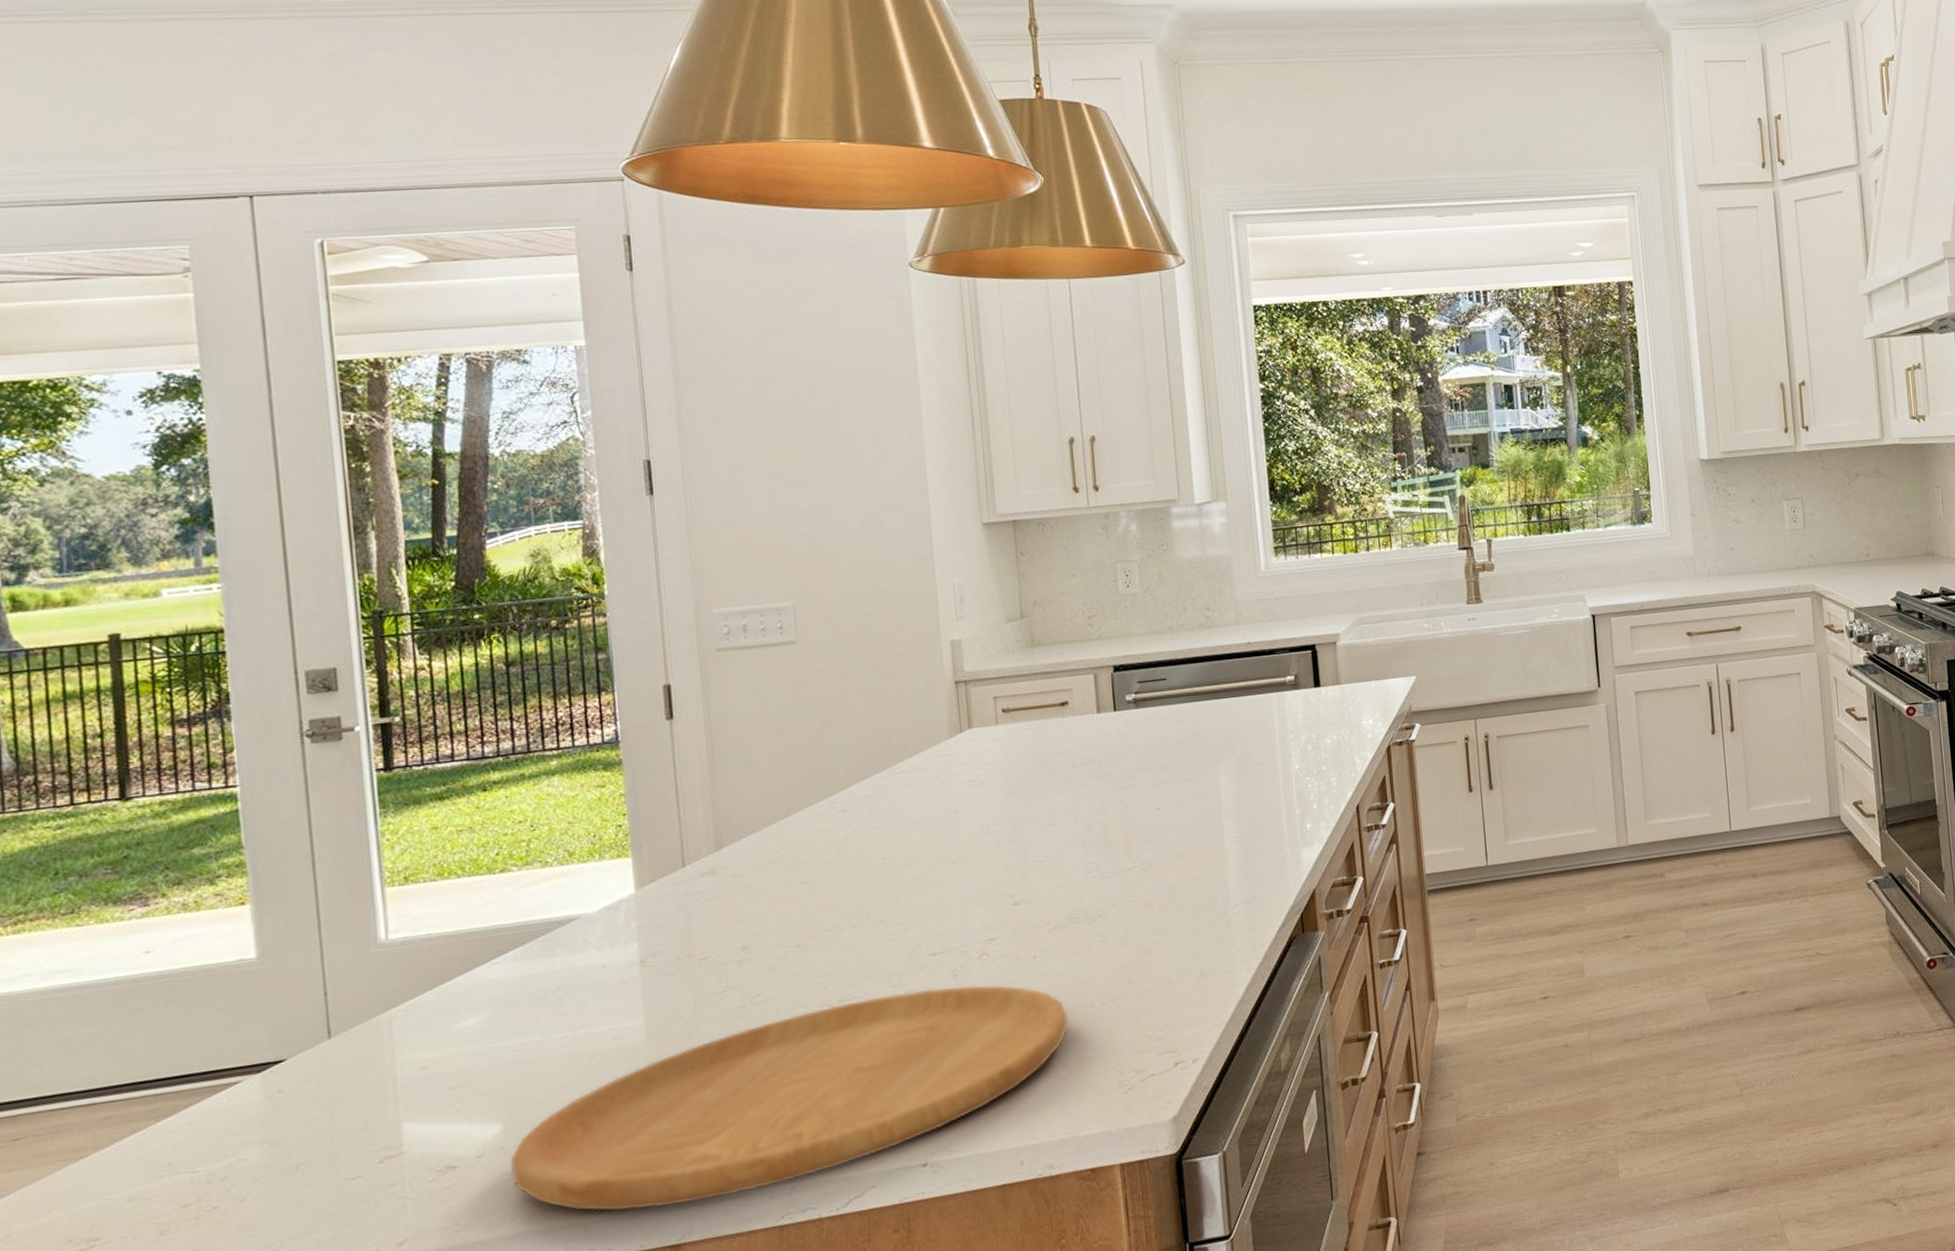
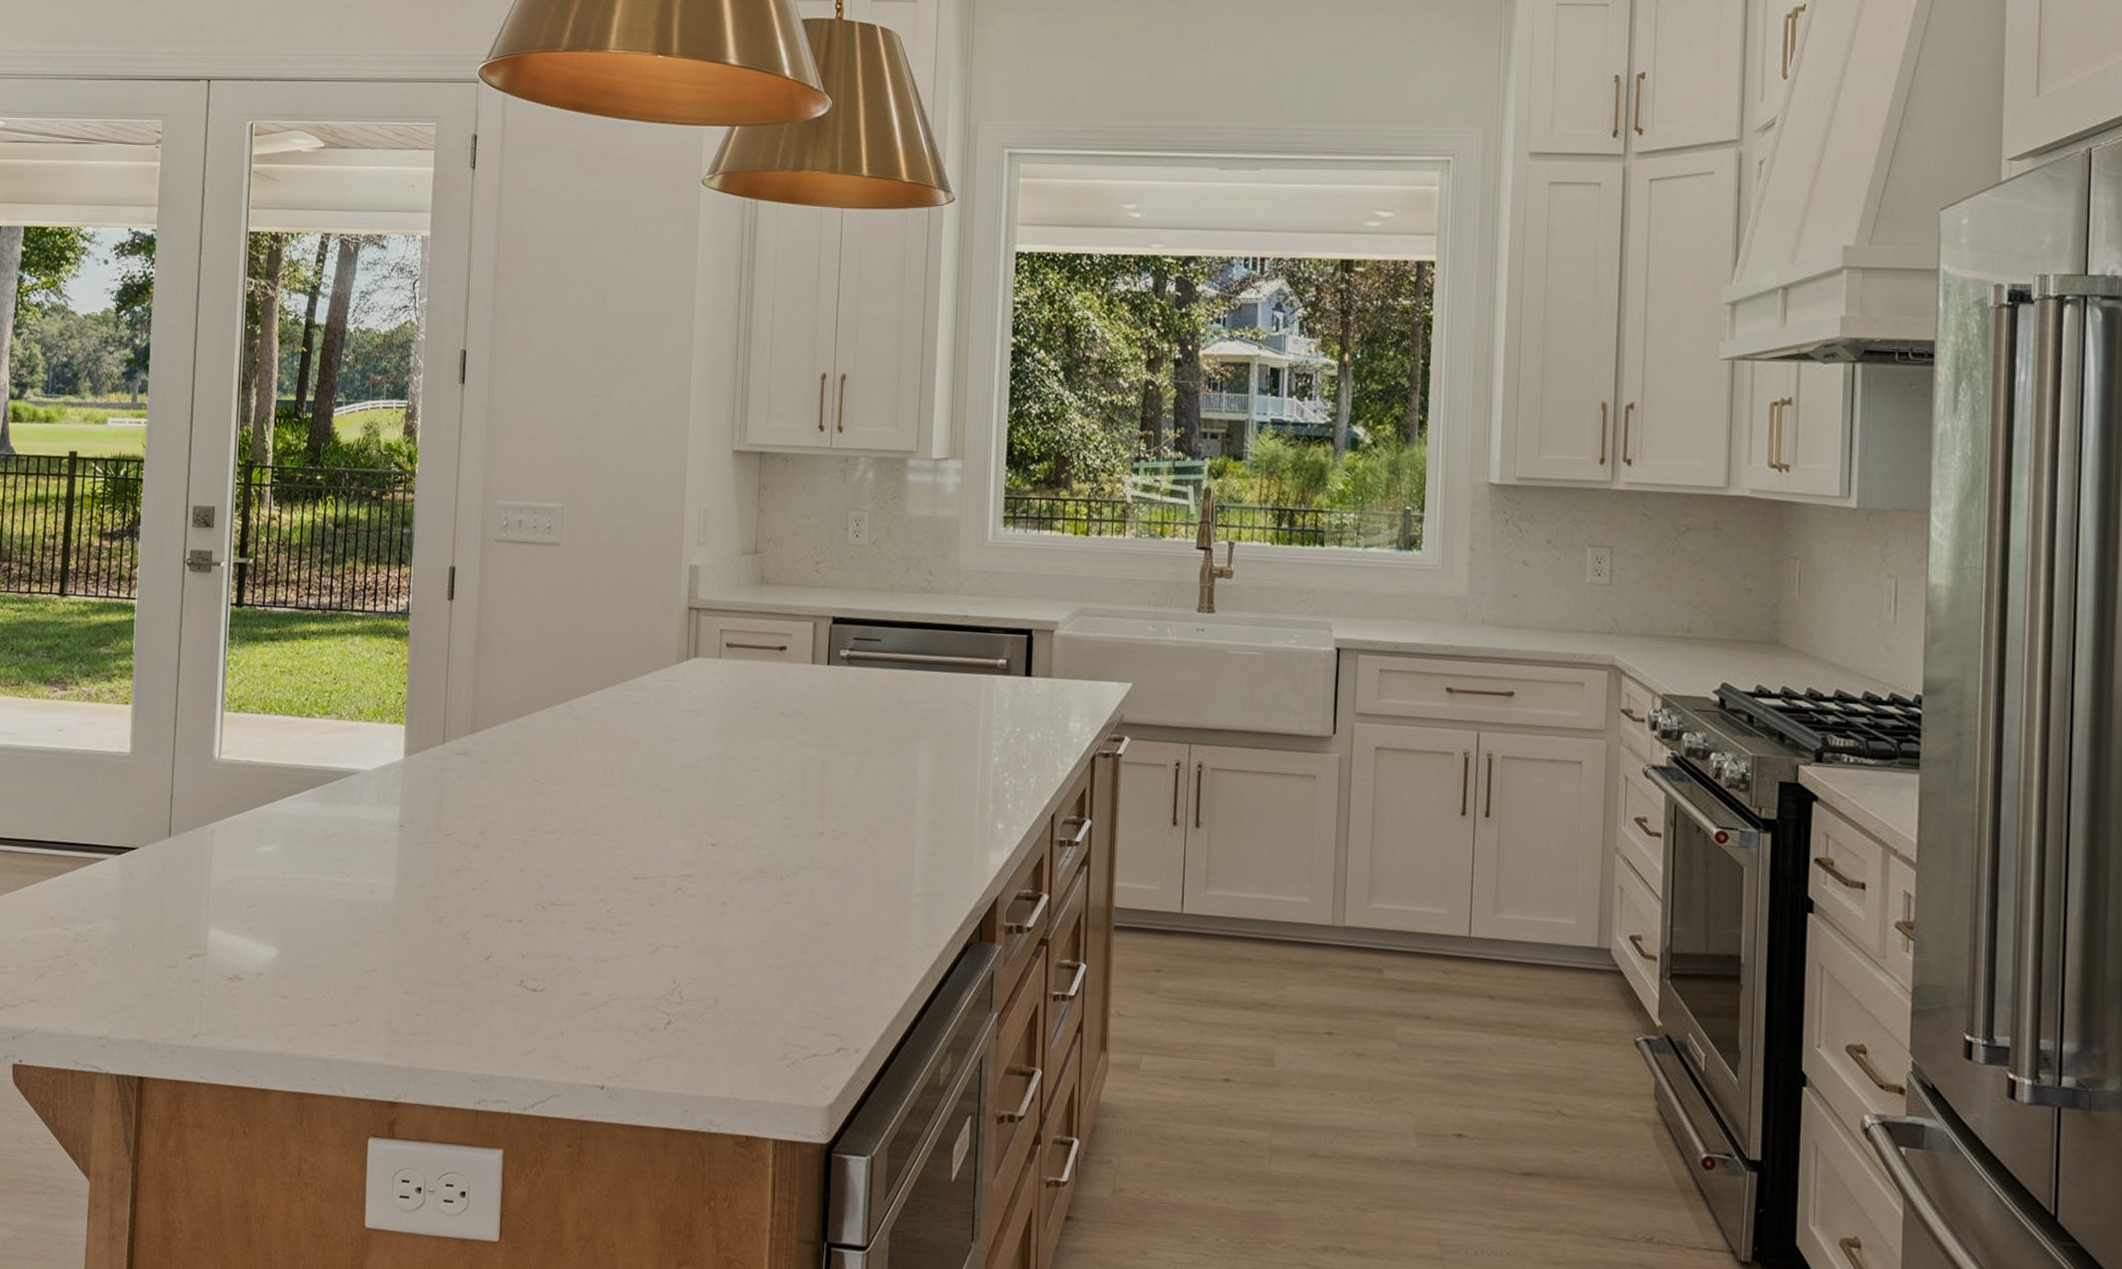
cutting board: present [509,984,1069,1212] -> none [280,907,746,1070]

